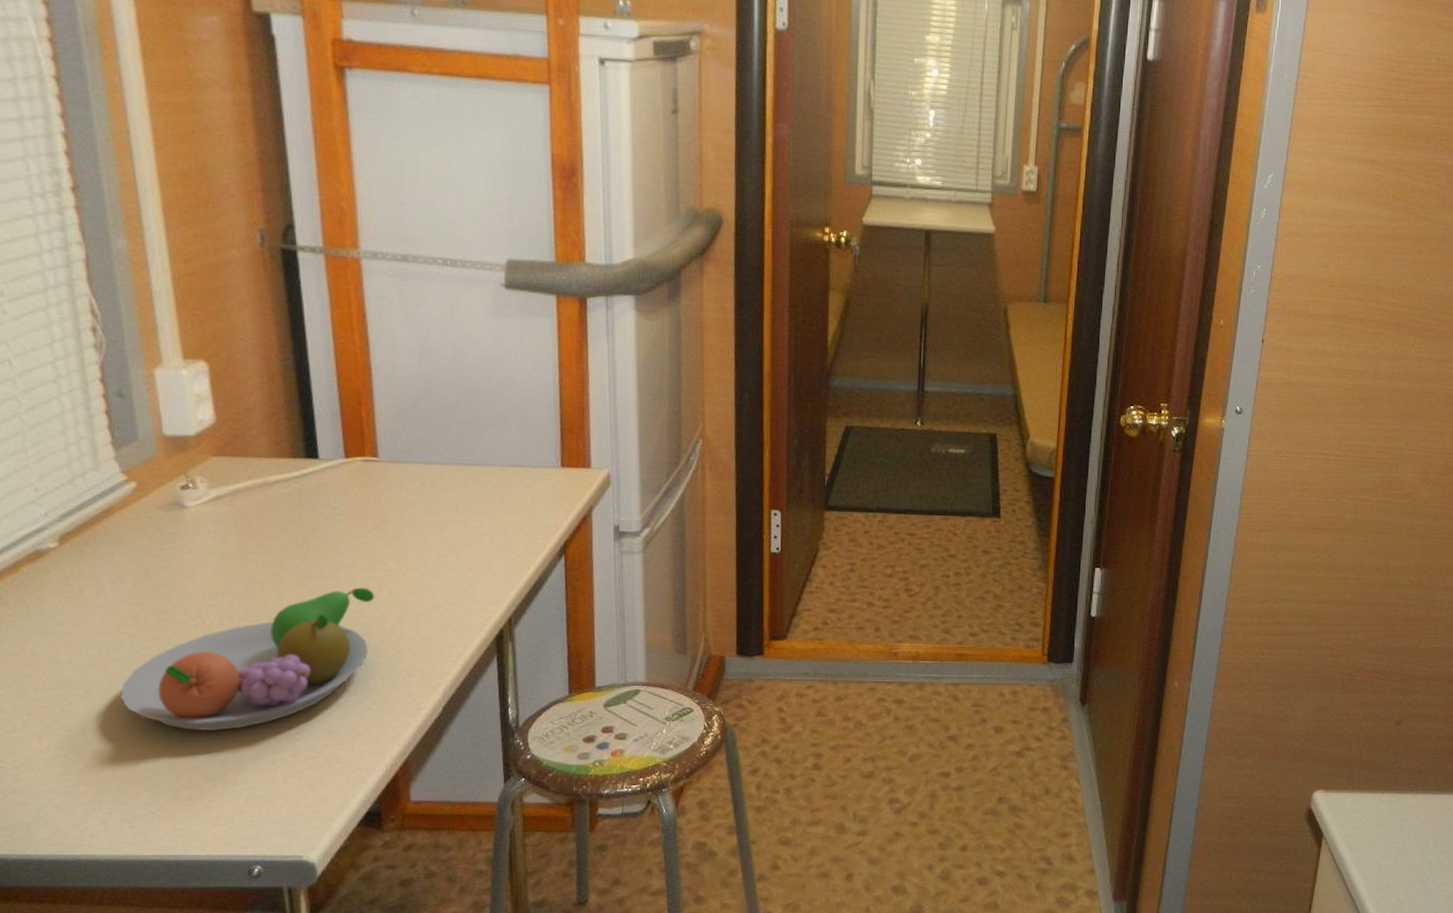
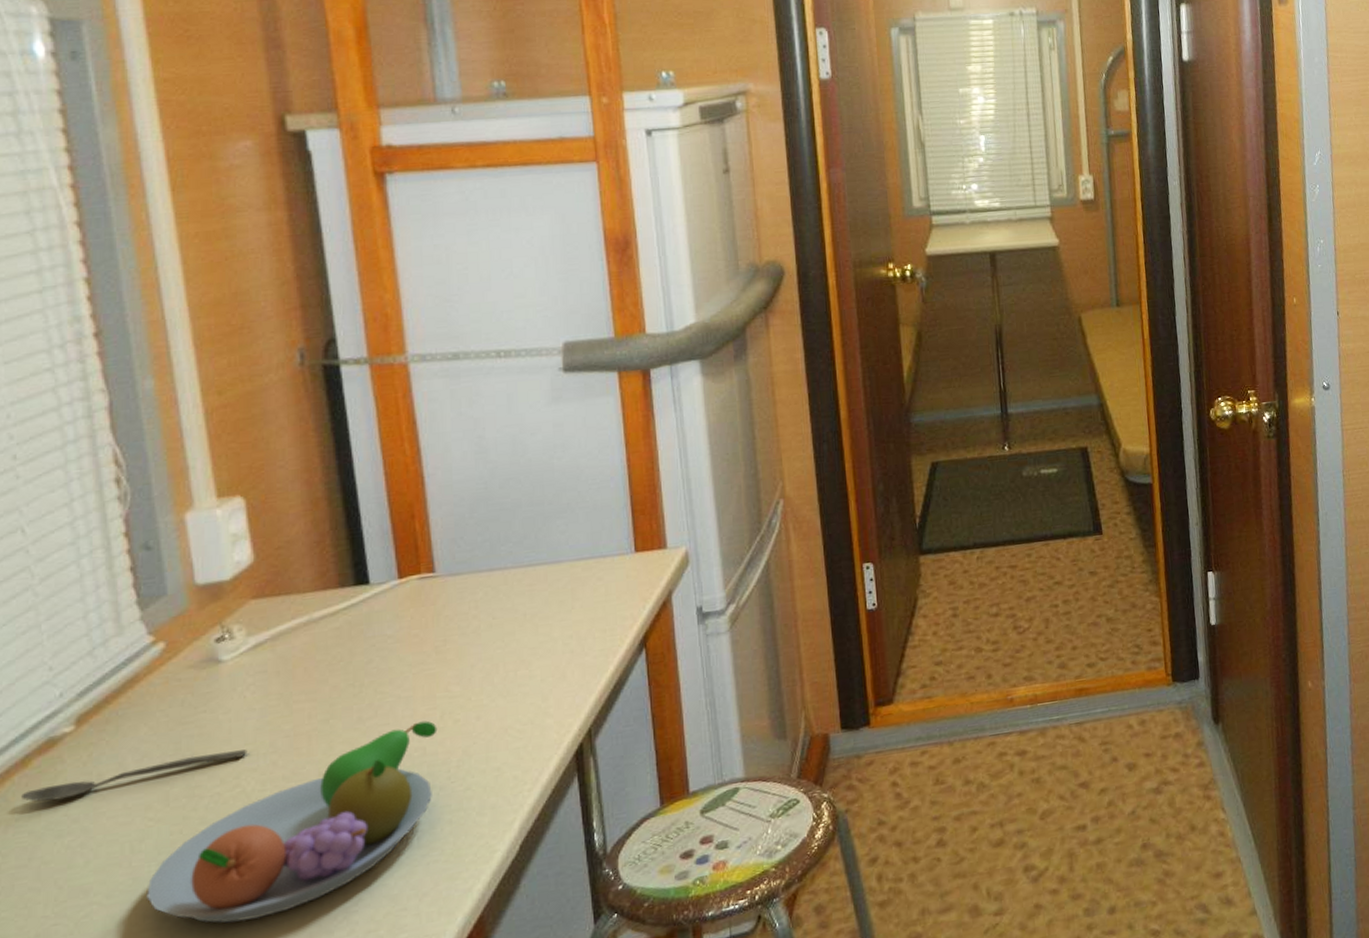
spoon: none [13,585,208,604] -> present [21,749,247,802]

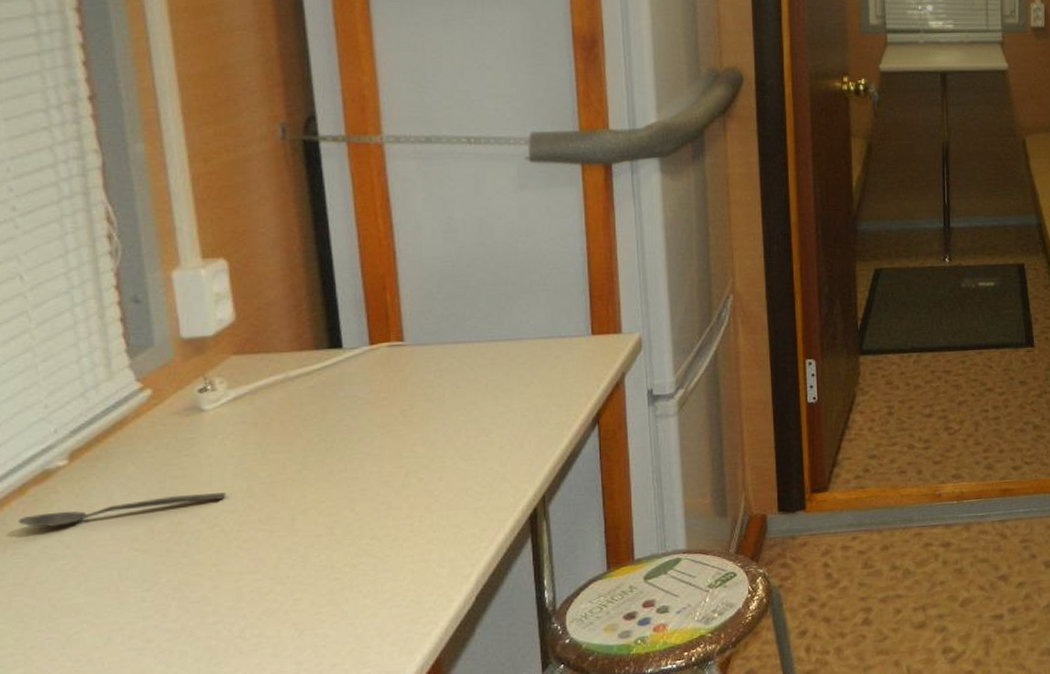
fruit bowl: present [147,720,438,924] -> none [132,477,402,648]

